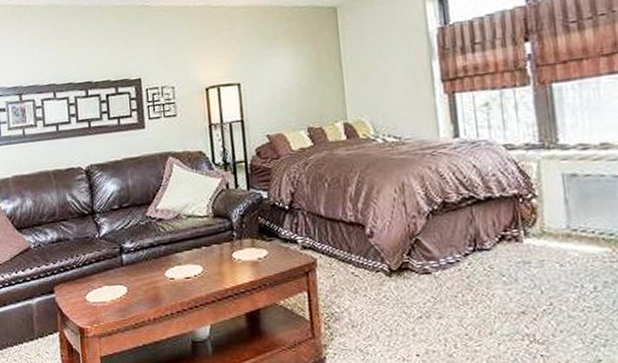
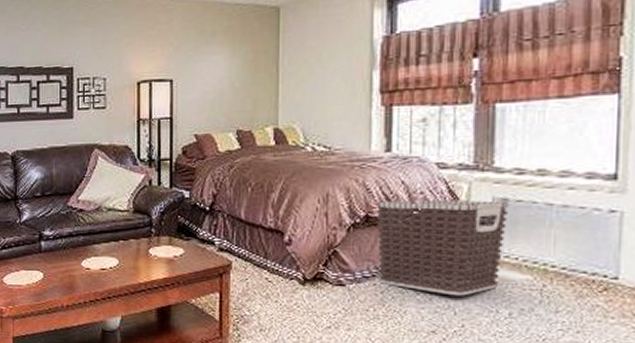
clothes hamper: none [452,177,580,275] -> present [376,199,508,296]

